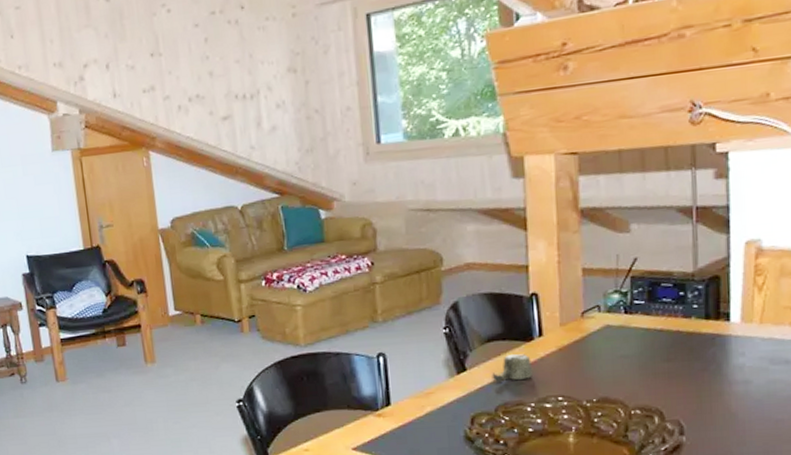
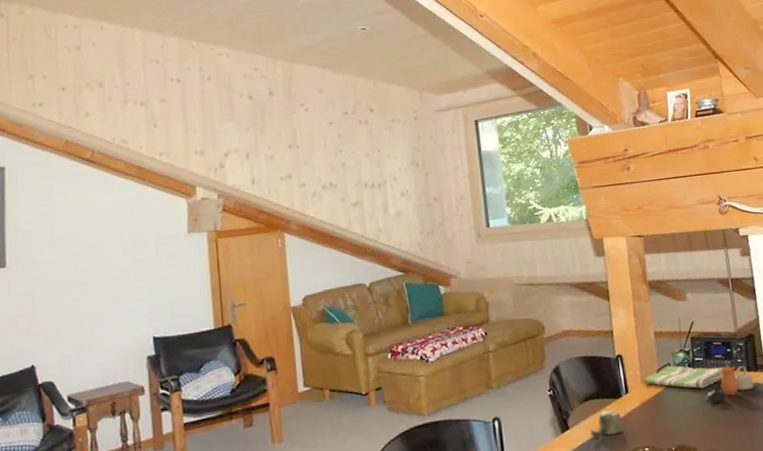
dish towel: none [562,308,672,337] -> present [643,365,724,389]
teapot: none [642,309,712,353] -> present [705,363,754,402]

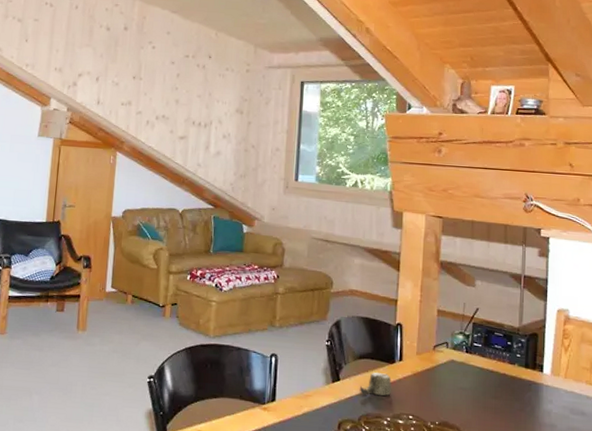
dish towel: present [643,365,724,389] -> none [418,344,501,374]
teapot: present [705,363,754,402] -> none [477,355,529,390]

